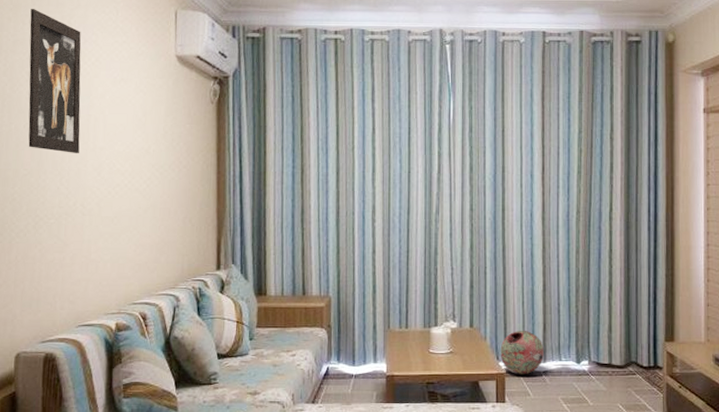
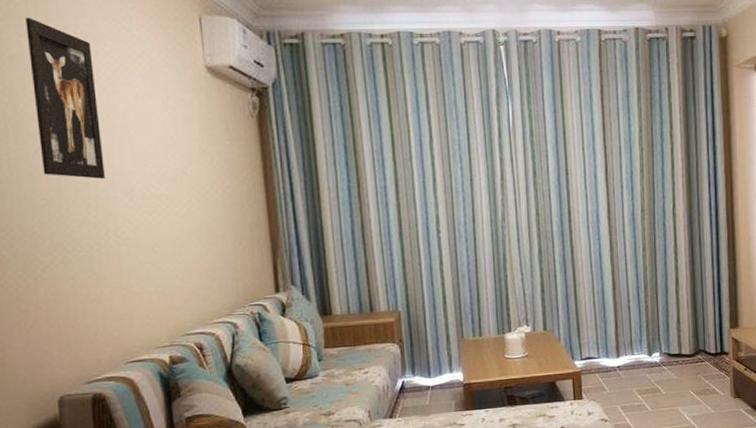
lantern: present [500,331,544,375] -> none [574,329,617,372]

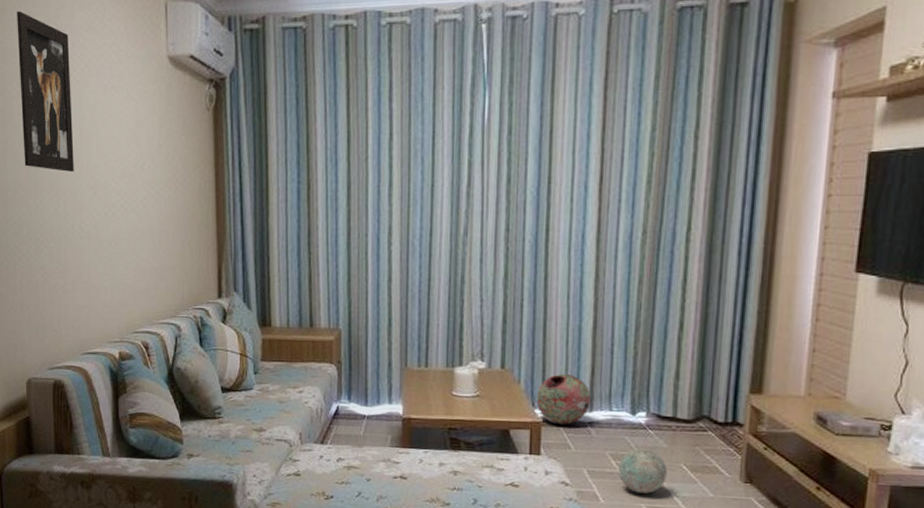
lantern: none [574,329,617,372] -> present [536,374,591,425]
decorative ball: none [643,382,680,419] -> present [617,448,667,494]

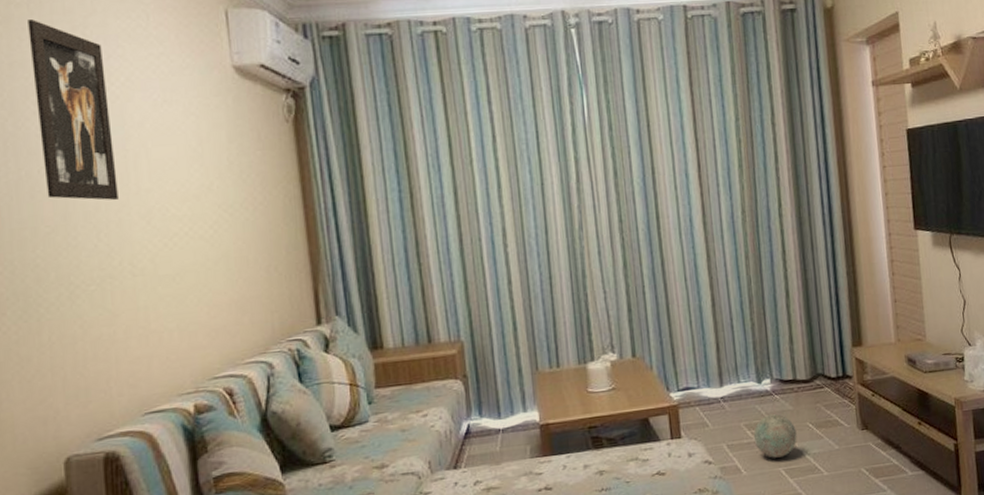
lantern: present [536,374,591,425] -> none [669,353,720,405]

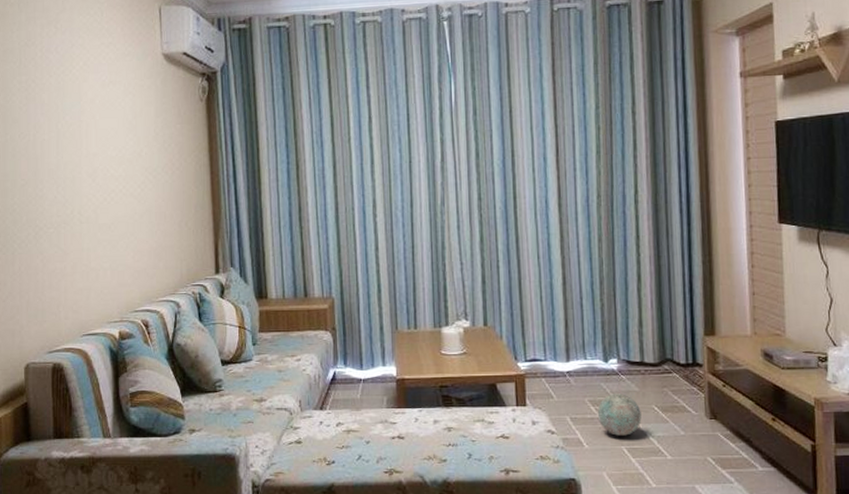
wall art: present [28,19,118,200] -> none [18,16,73,161]

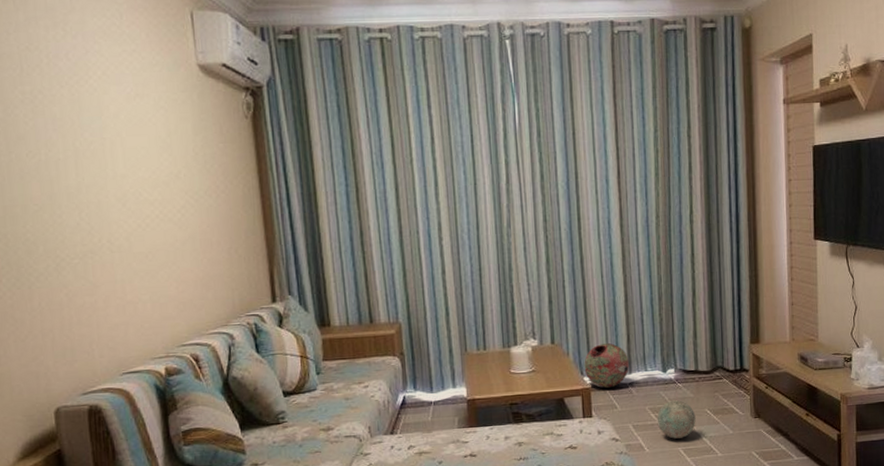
lantern: none [518,328,567,376] -> present [584,343,629,389]

